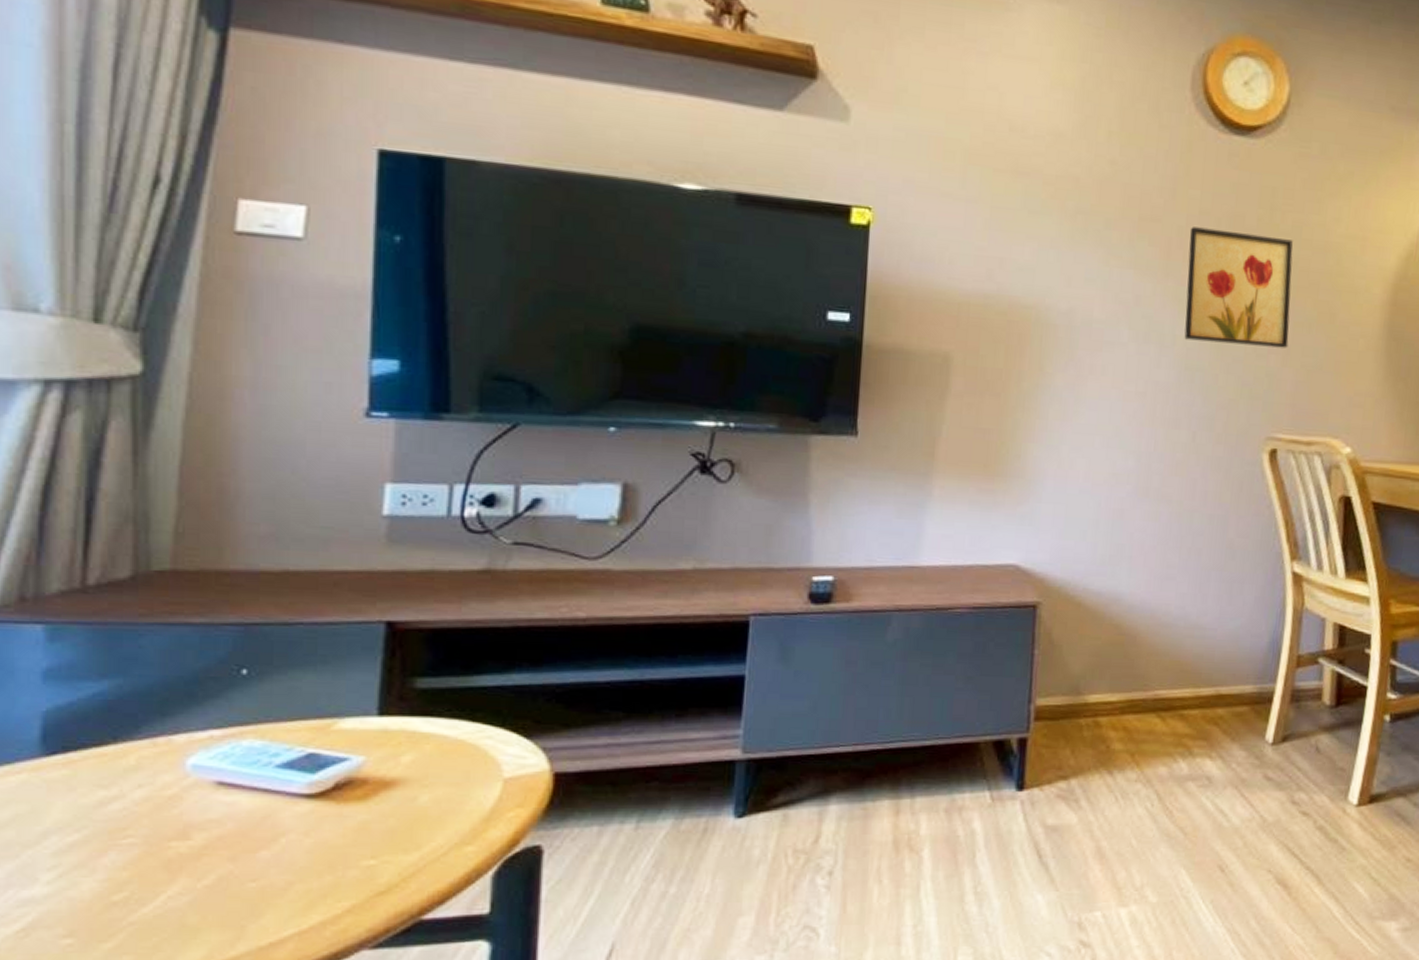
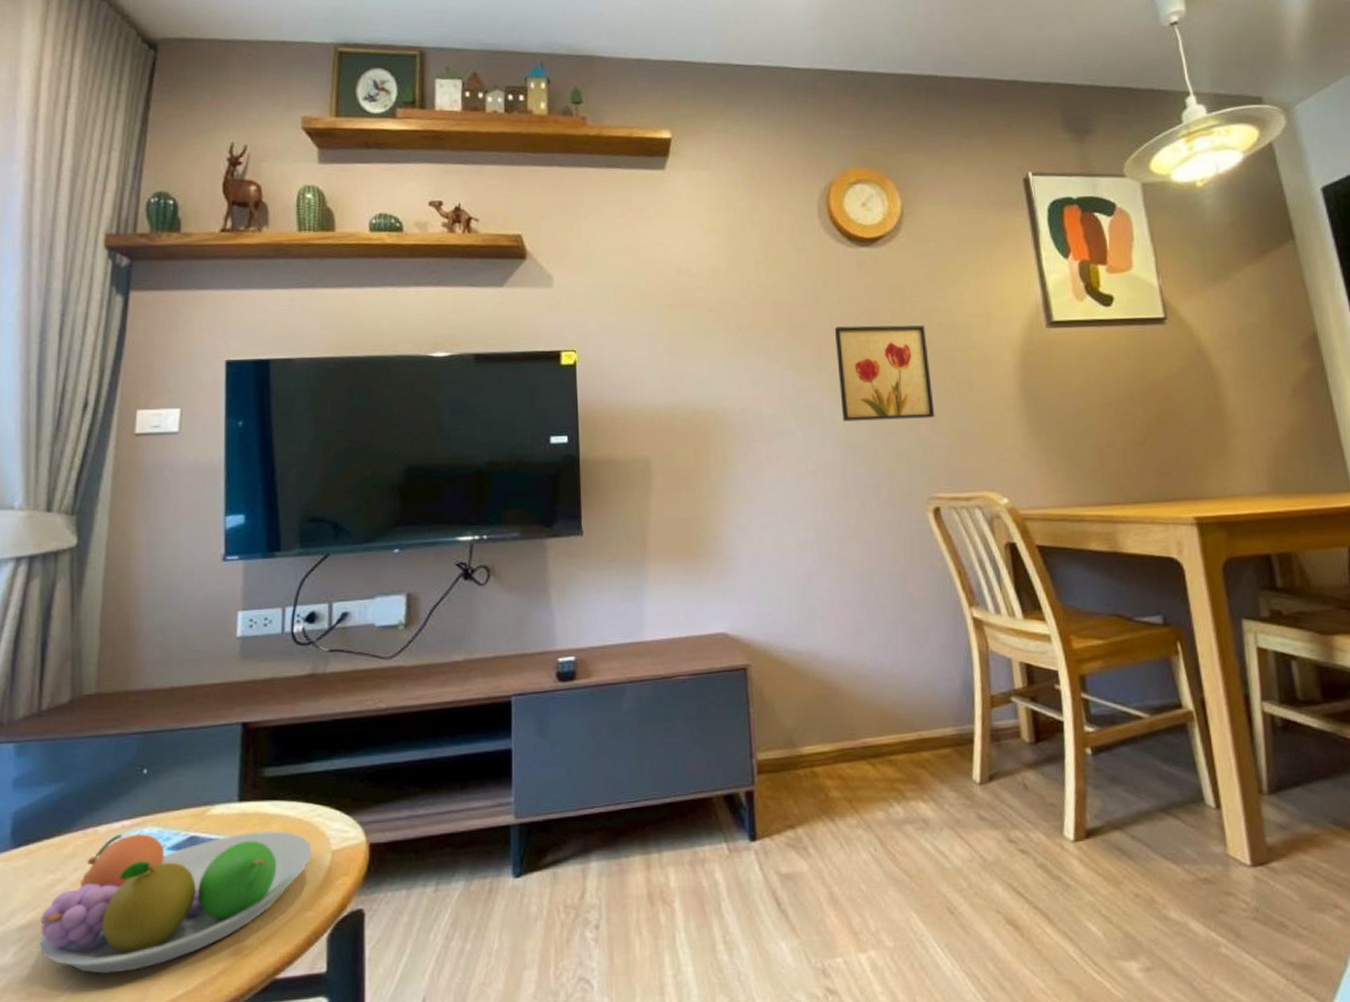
fruit bowl: none [85,746,477,909] -> present [39,831,312,974]

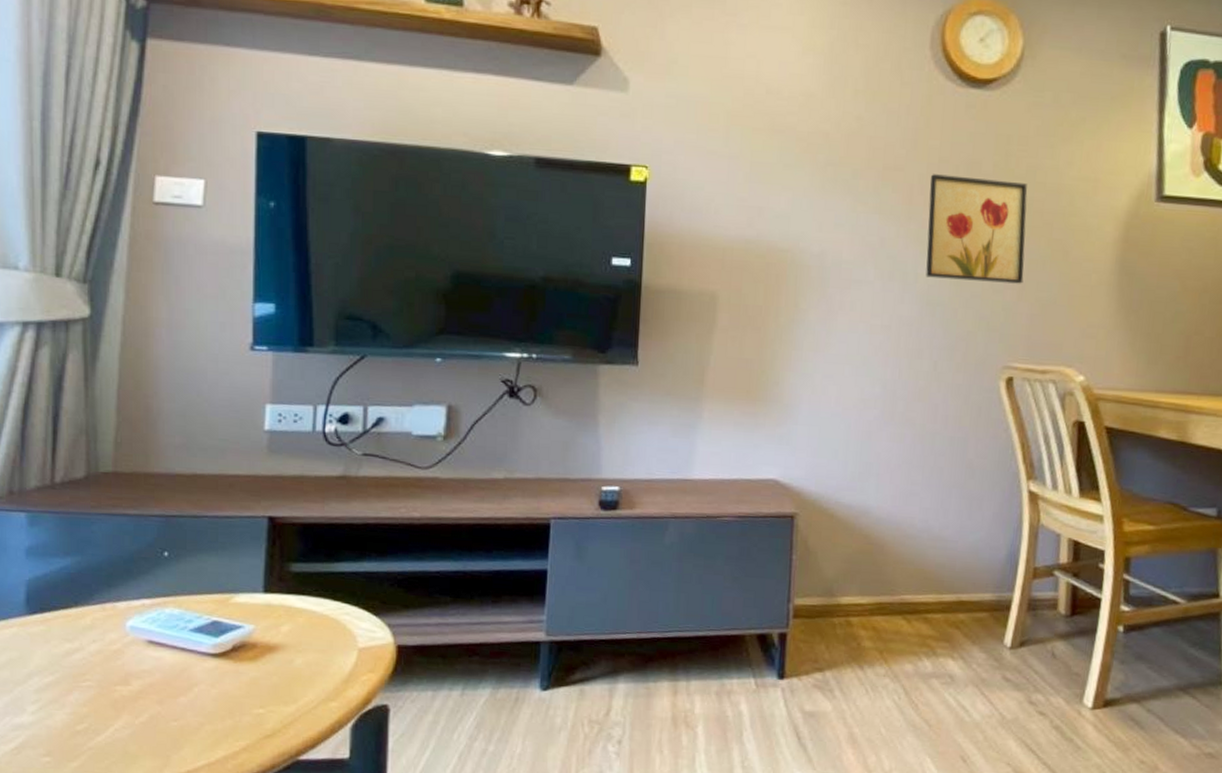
fruit bowl: present [39,831,312,974] -> none [57,612,338,740]

